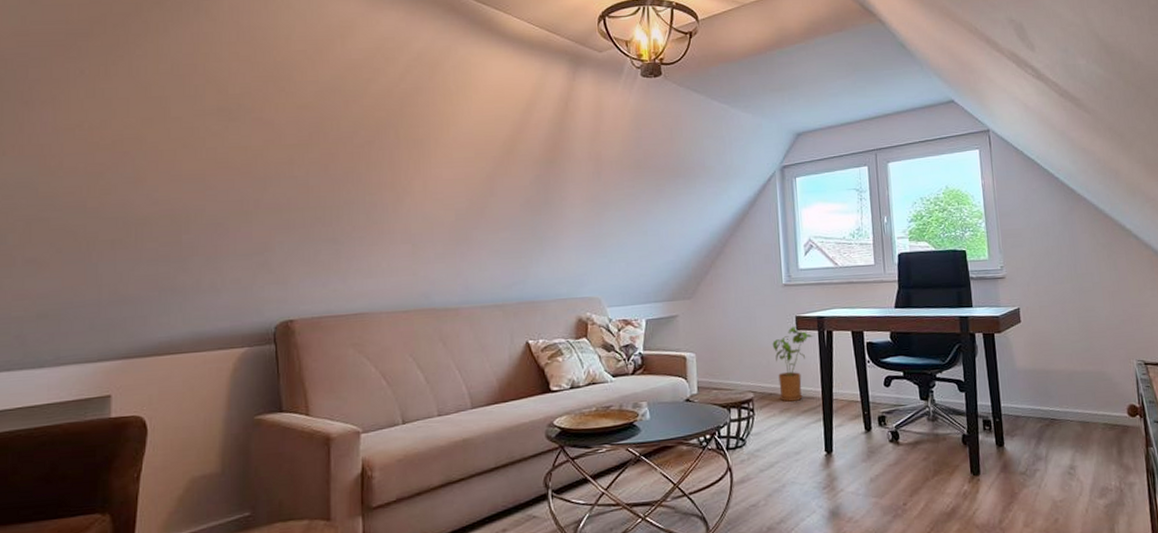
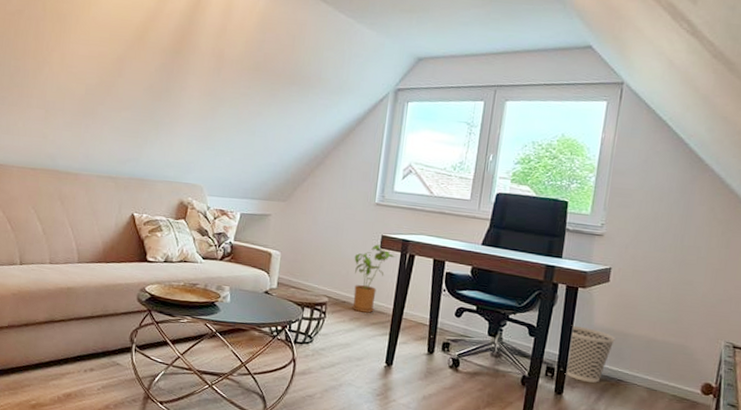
wastebasket: none [997,372,1040,428] -> present [564,326,616,383]

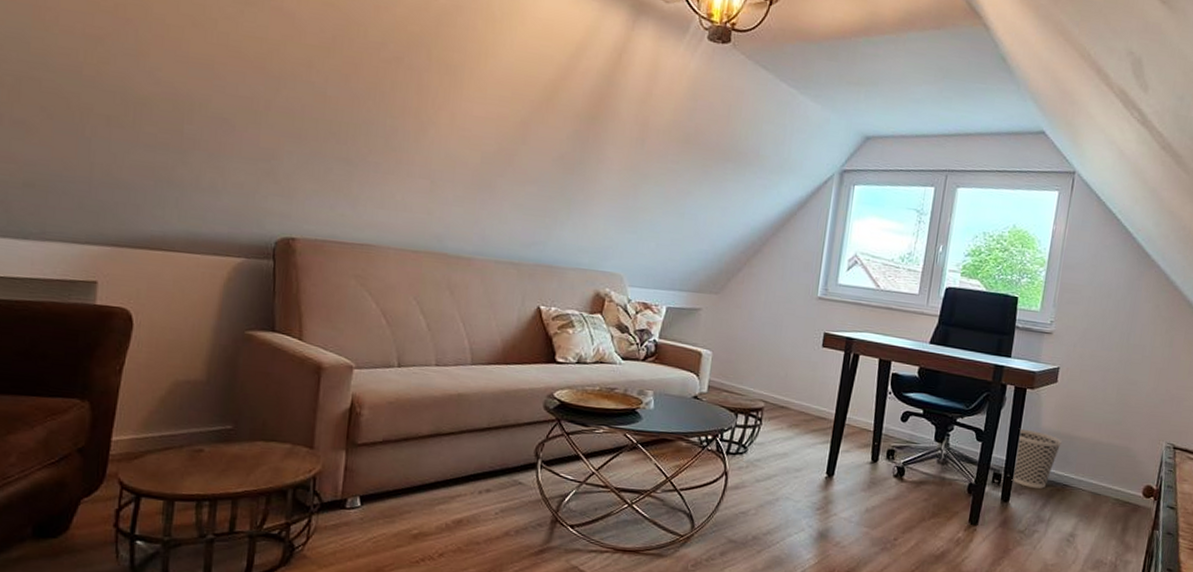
house plant: present [352,244,395,313] -> none [791,343,838,419]

